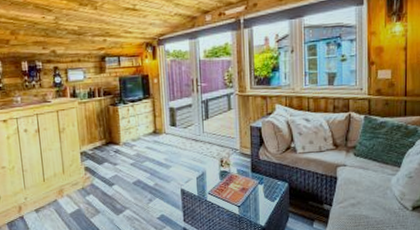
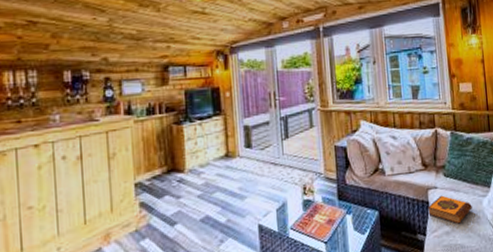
hardback book: none [336,172,380,198] -> present [428,195,472,224]

